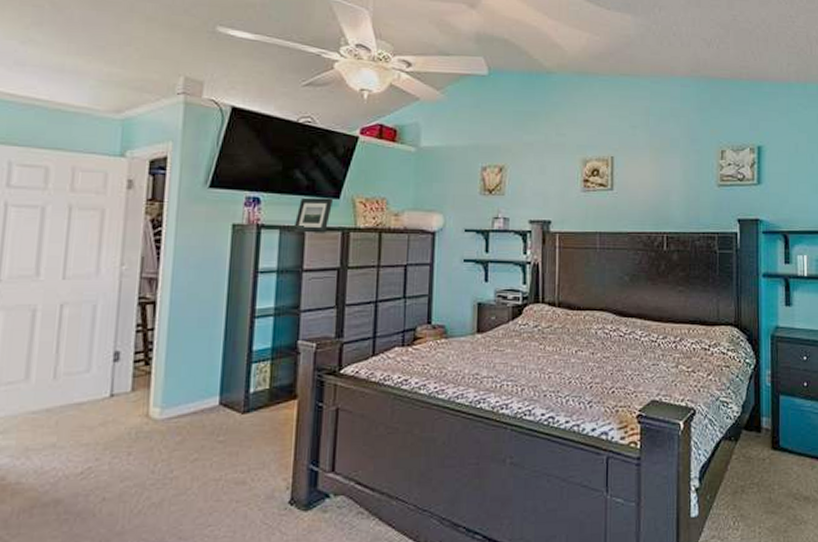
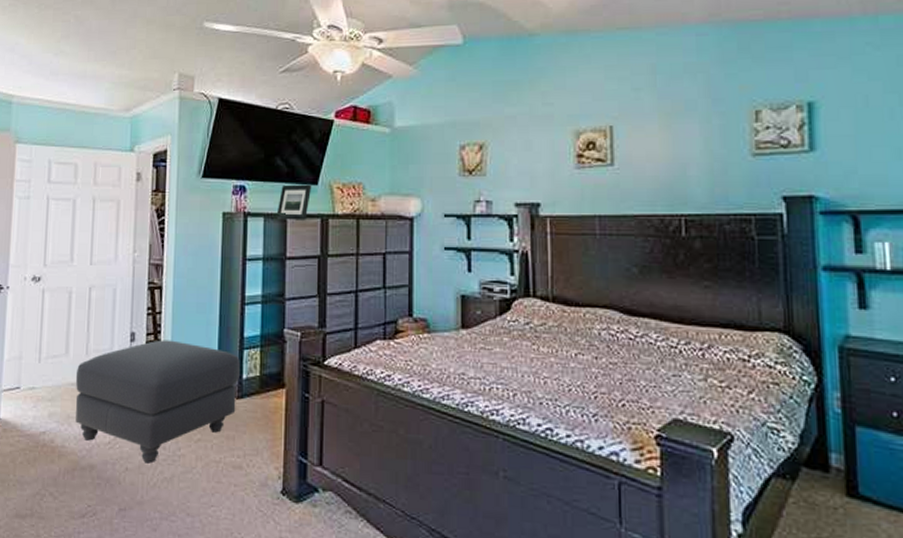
ottoman: none [36,358,247,490] -> present [75,340,240,464]

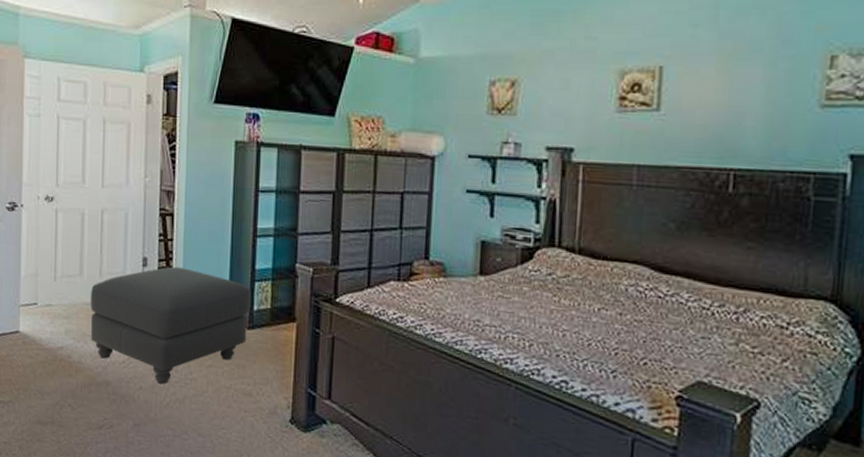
picture frame: present [276,184,312,220] -> none [290,114,329,154]

